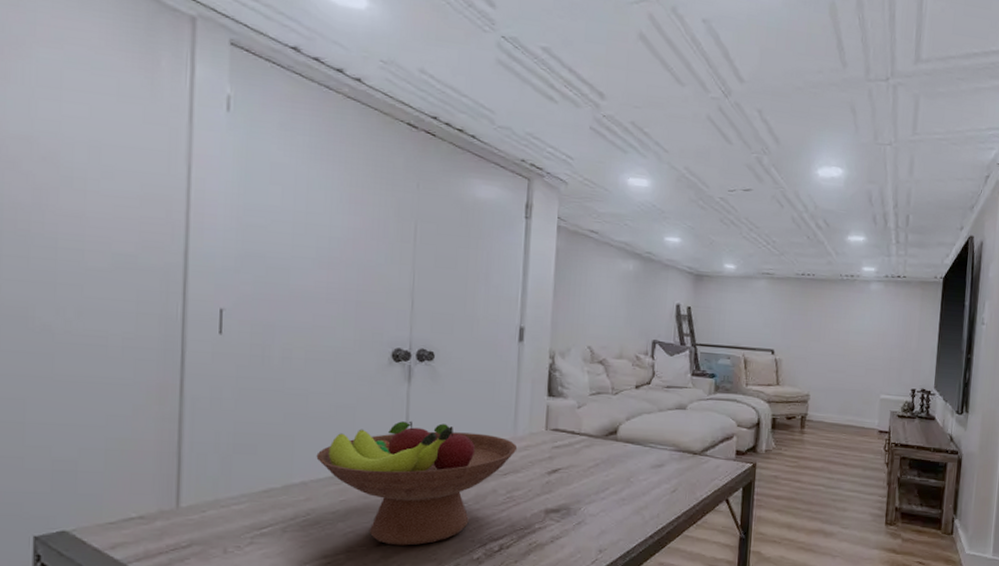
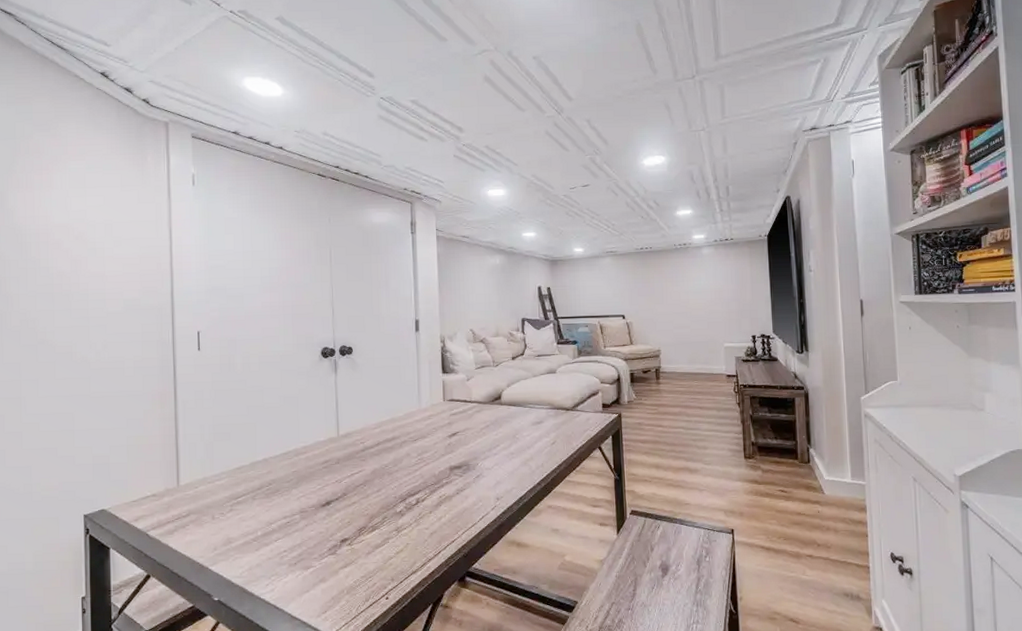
fruit bowl: present [316,420,518,546] -> none [273,403,423,505]

